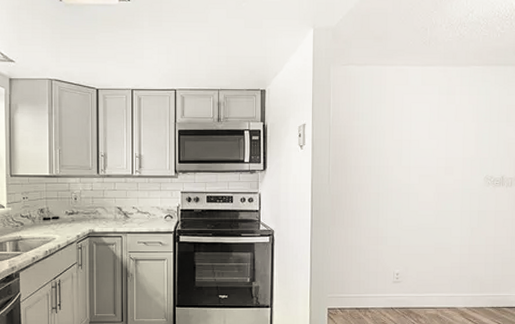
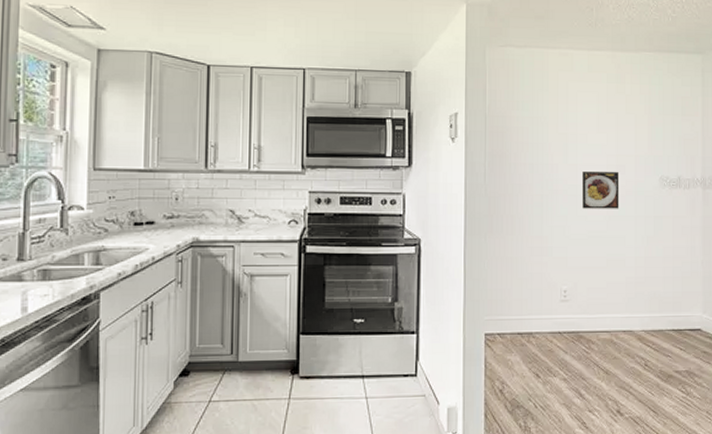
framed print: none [414,172,448,205] -> present [582,171,619,209]

